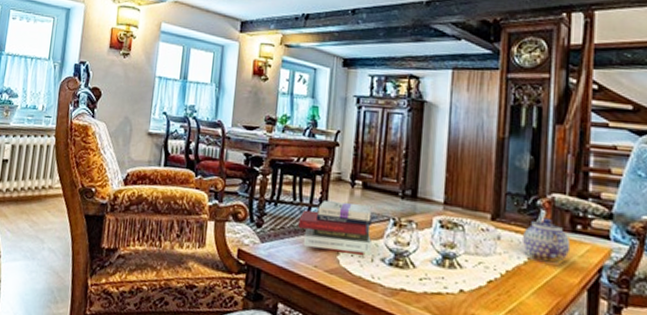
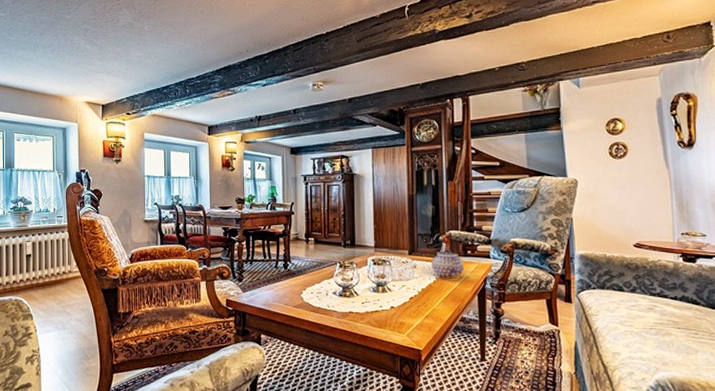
books: present [298,201,373,257] -> none [270,255,326,293]

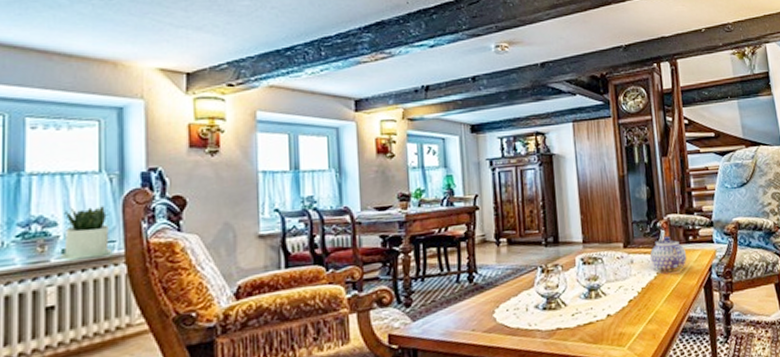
planter: none [33,193,61,227] -> present [59,206,113,261]

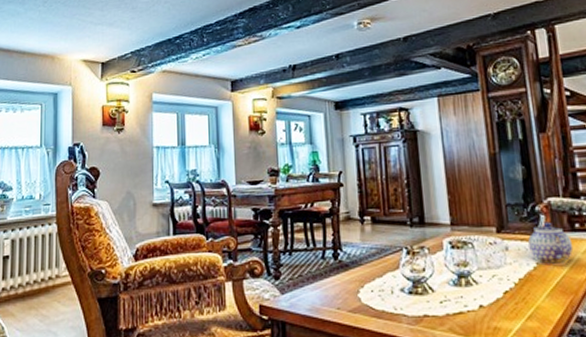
planter: present [59,206,113,261] -> none [13,175,48,219]

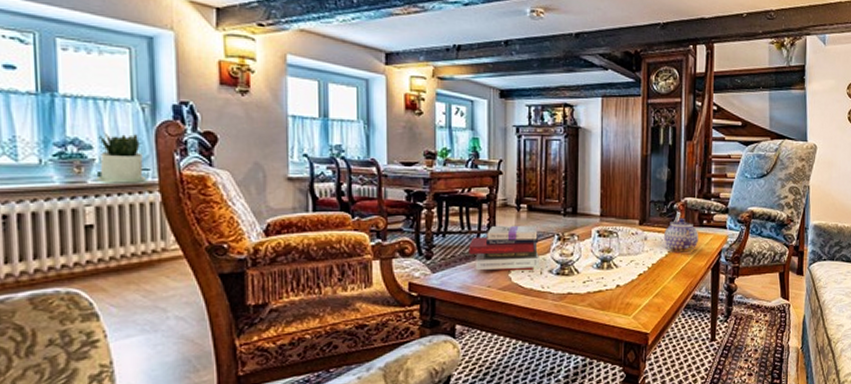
planter: none [13,175,48,219] -> present [96,132,147,184]
books: none [315,239,391,291] -> present [469,226,541,271]

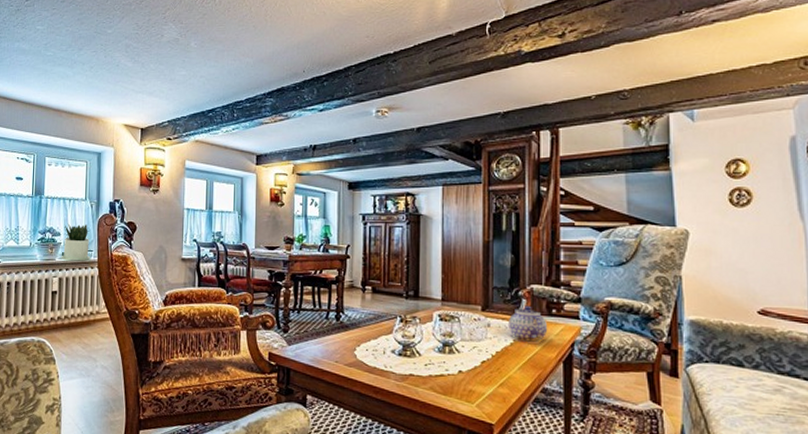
books: present [469,226,541,271] -> none [319,306,384,350]

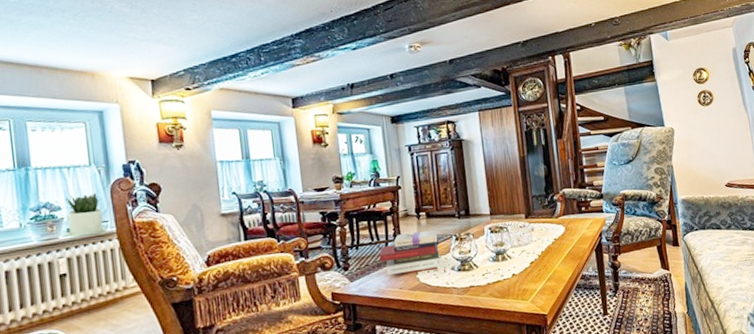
books: none [319,306,384,350] -> present [379,230,443,276]
teapot: present [507,305,548,344] -> none [547,207,581,240]

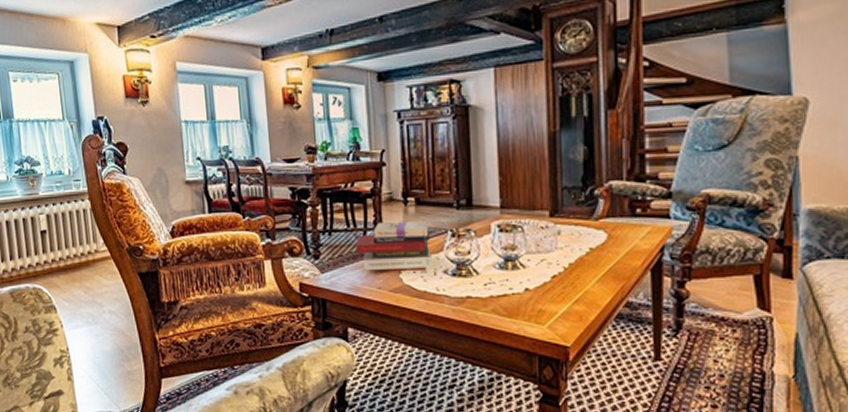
planter: present [65,193,107,238] -> none [44,150,80,194]

